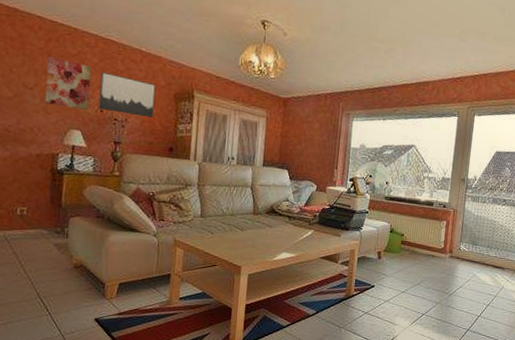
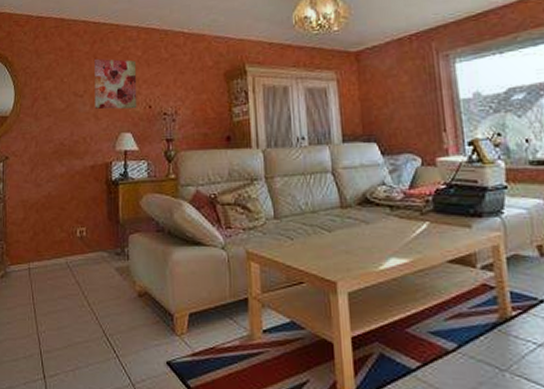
wall art: present [98,71,156,118] -> none [146,63,205,106]

